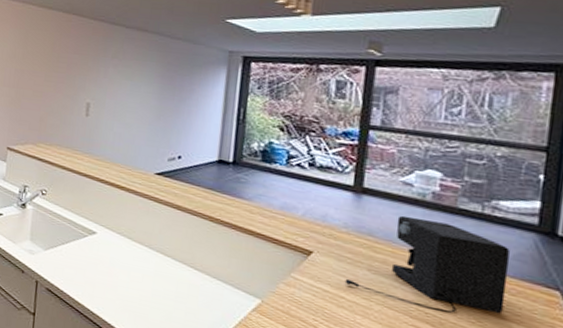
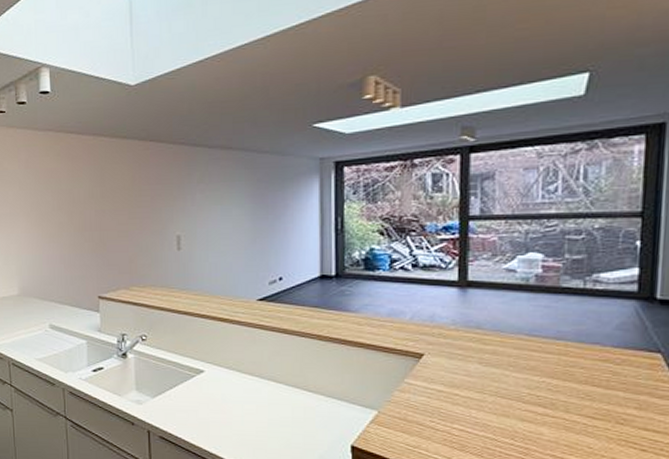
coffee maker: present [345,215,511,314] -> none [457,303,614,392]

